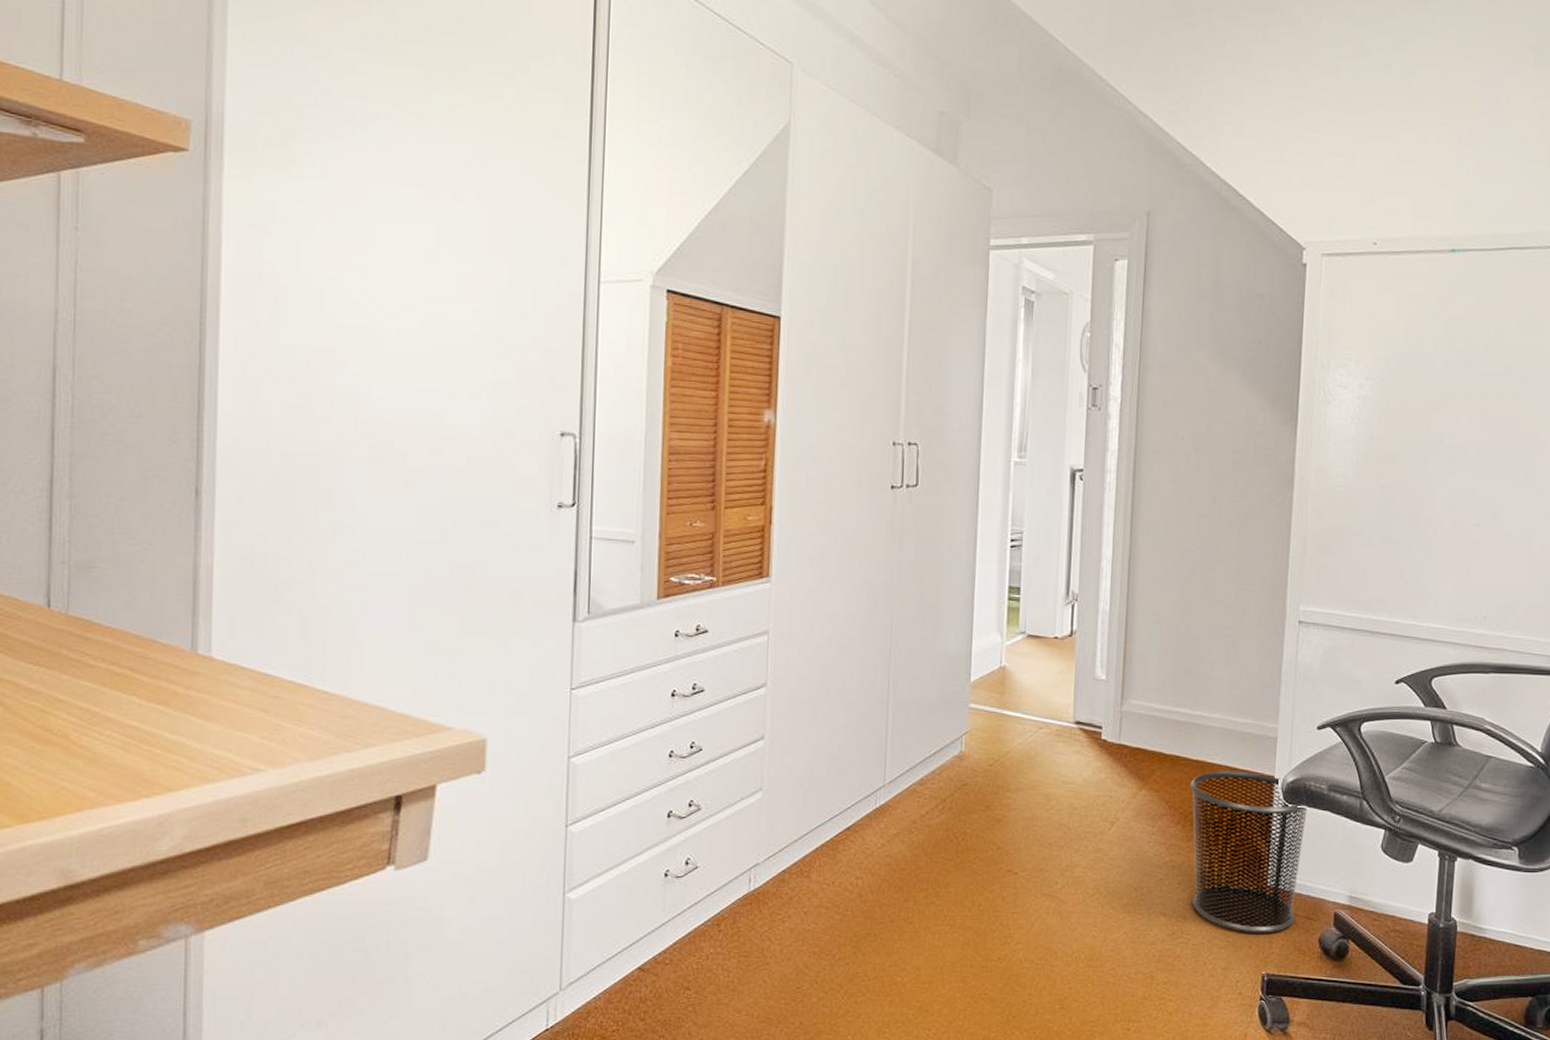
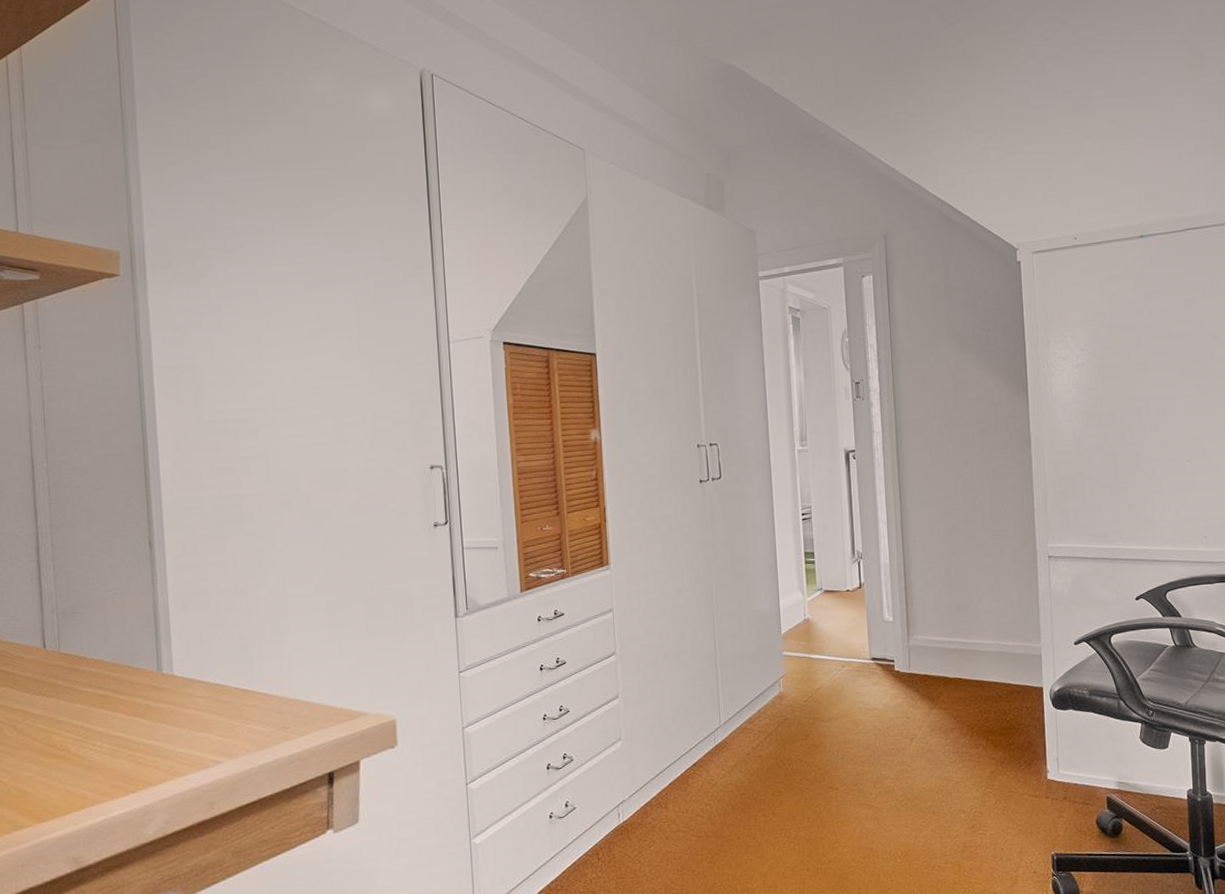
waste bin: present [1189,771,1309,933] -> none [972,686,1075,821]

